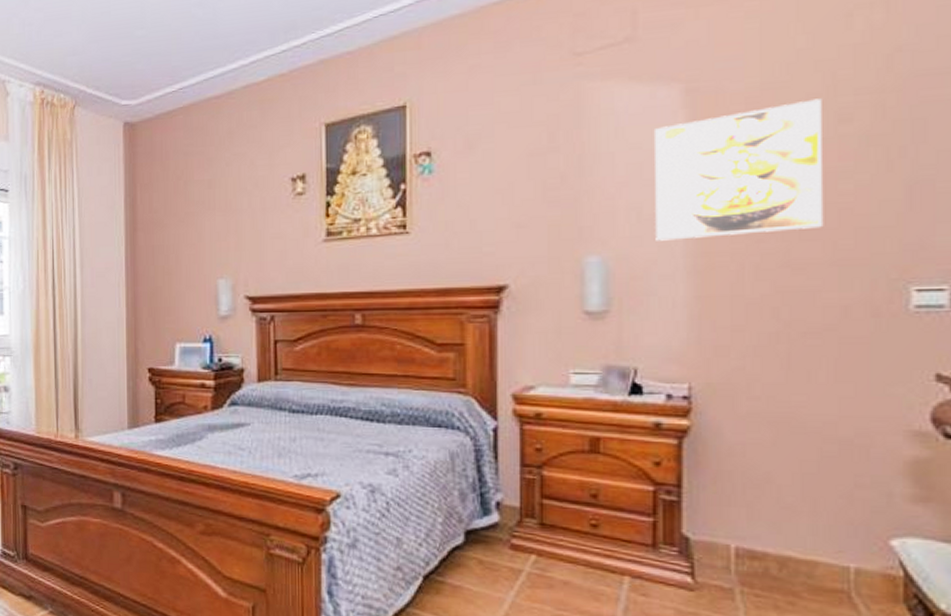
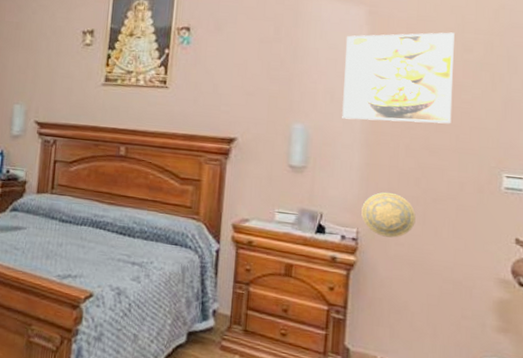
decorative plate: none [694,331,776,390] -> present [361,192,416,238]

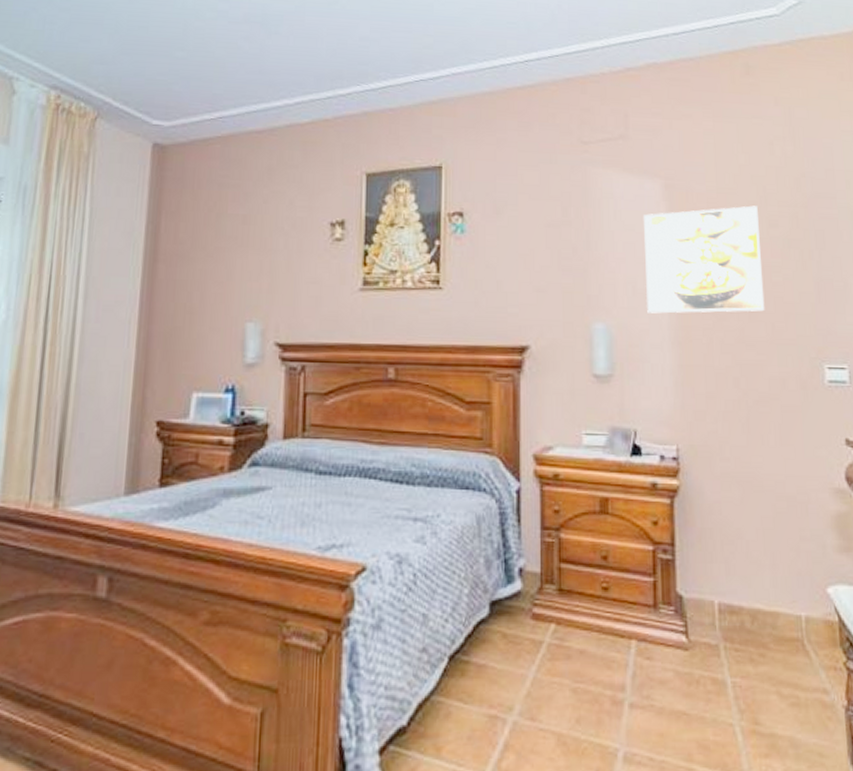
decorative plate: present [361,192,416,238] -> none [679,397,739,452]

